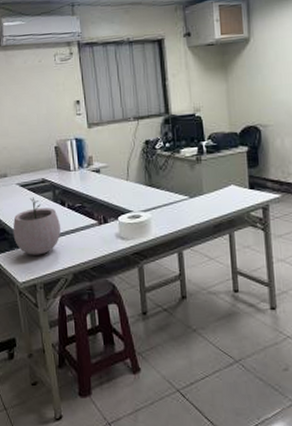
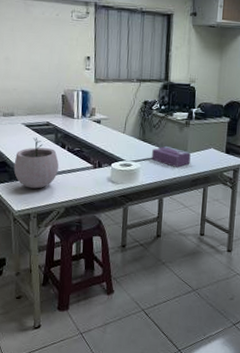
tissue box: none [162,188,209,213] -> present [152,145,191,167]

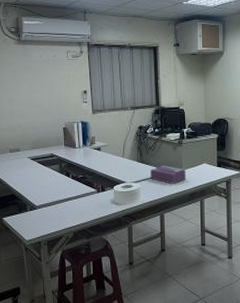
plant pot: present [13,137,59,189] -> none [22,169,64,217]

